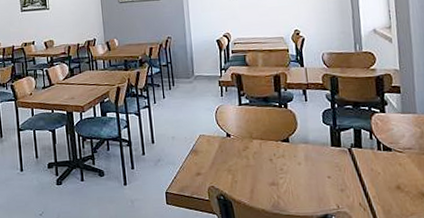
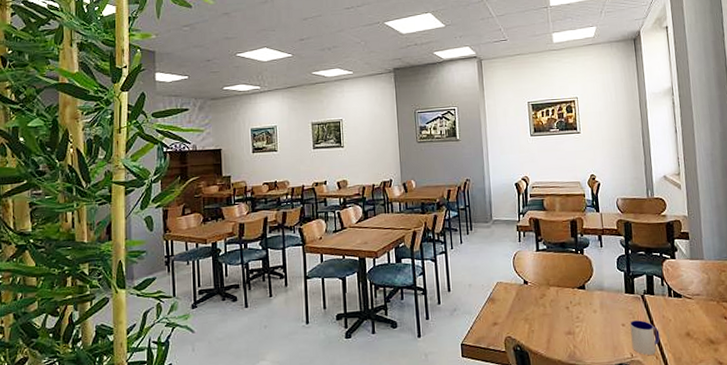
mug: none [336,173,368,207] -> present [630,320,660,355]

